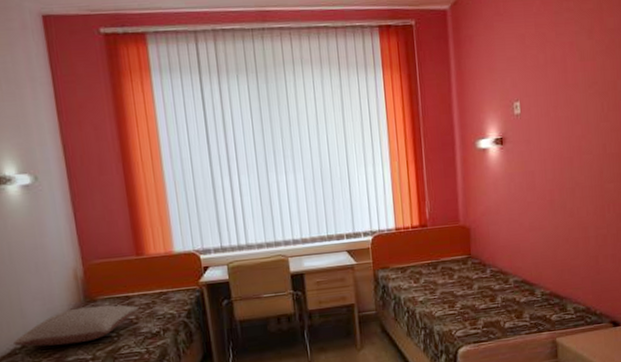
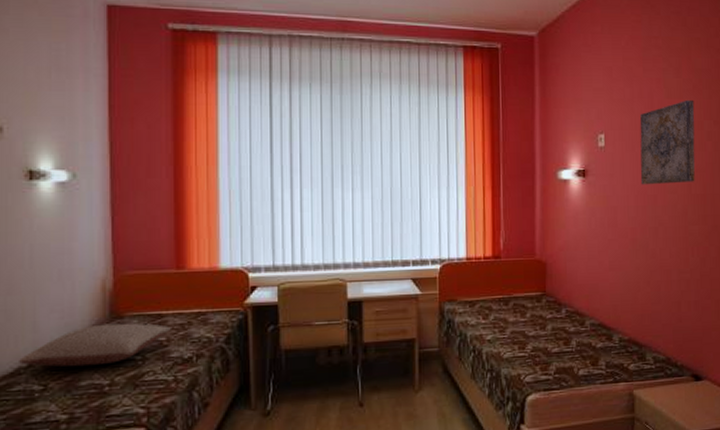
wall art: none [553,60,610,149] -> present [639,99,695,185]

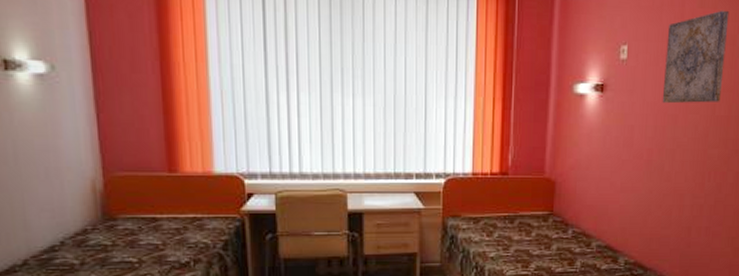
pillow: present [19,323,171,367] -> none [13,225,166,267]

